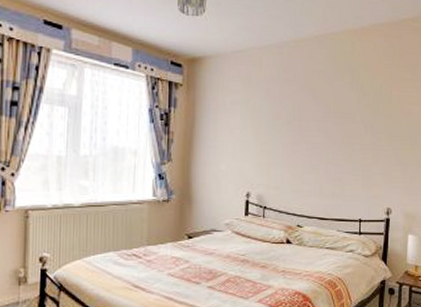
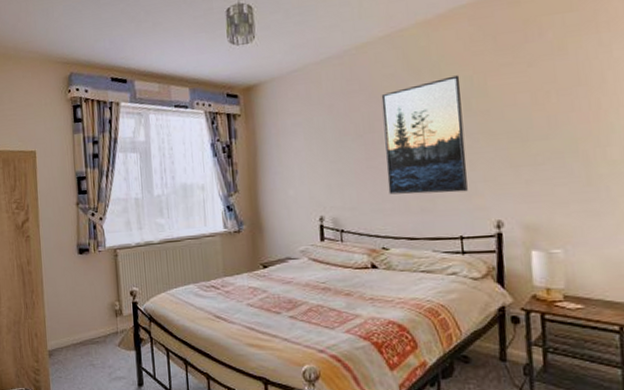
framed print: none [308,81,373,182] -> present [381,75,468,195]

